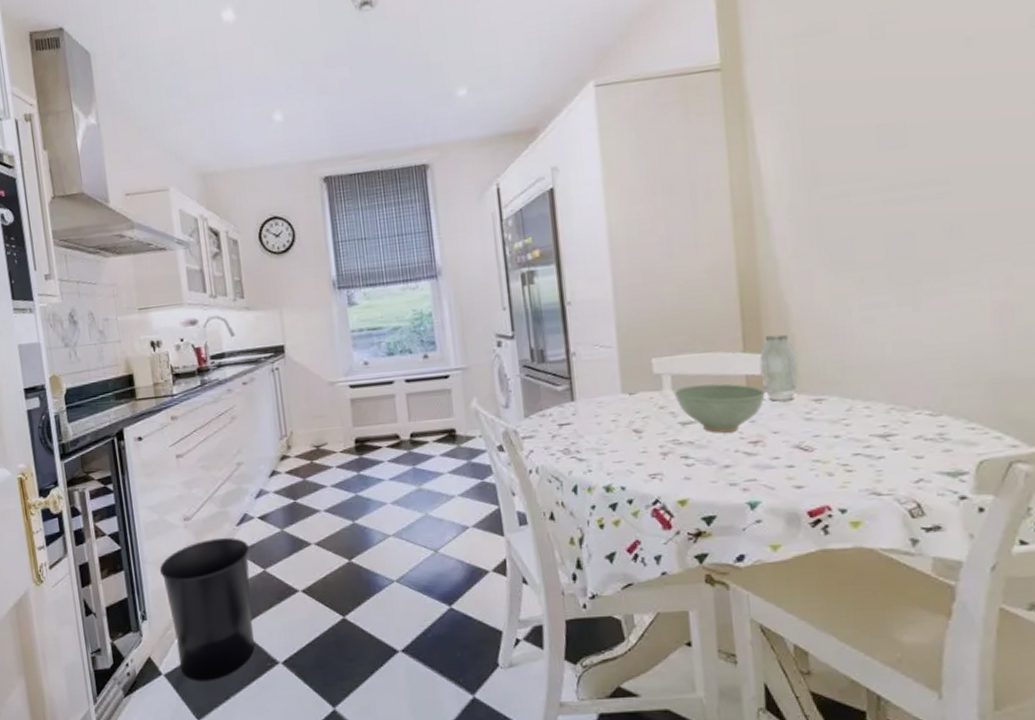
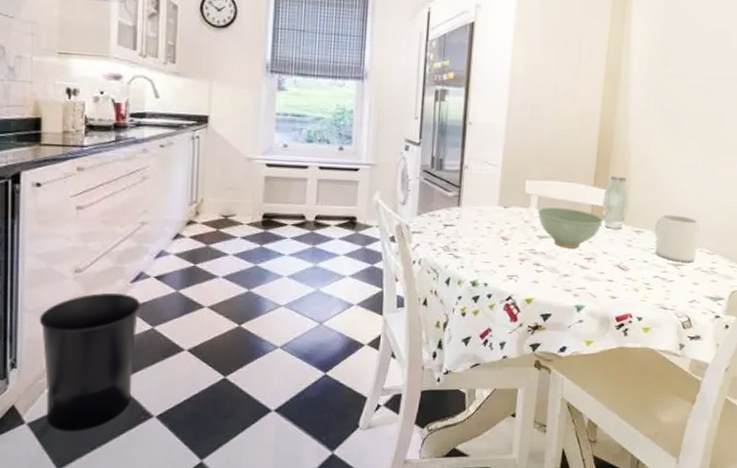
mug: none [841,371,913,432] -> present [654,213,700,263]

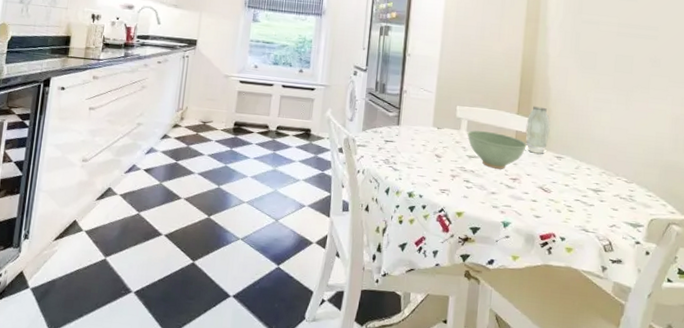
waste bin: present [39,292,140,430] -> none [47,180,131,299]
mug: present [654,213,700,263] -> none [574,142,617,189]

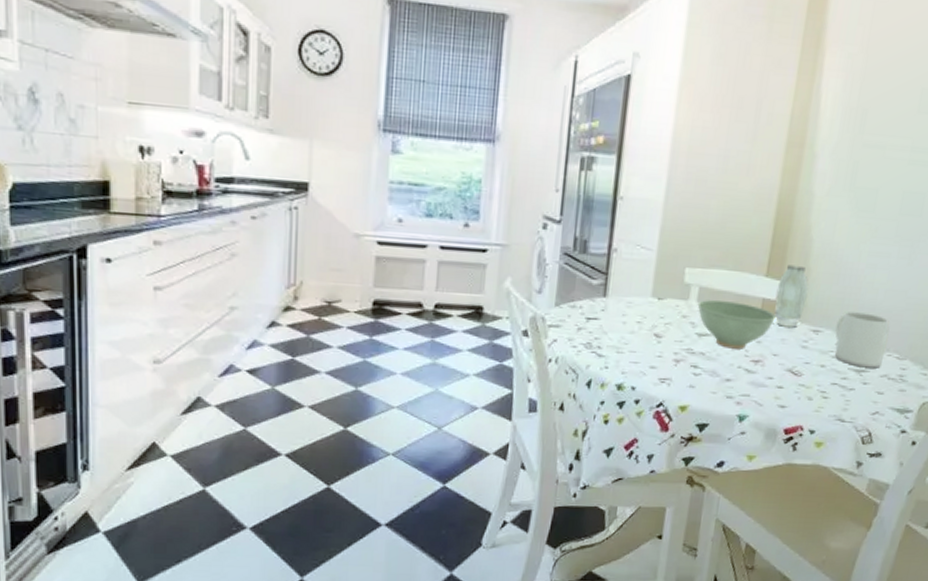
mug: none [574,142,617,189] -> present [834,310,890,368]

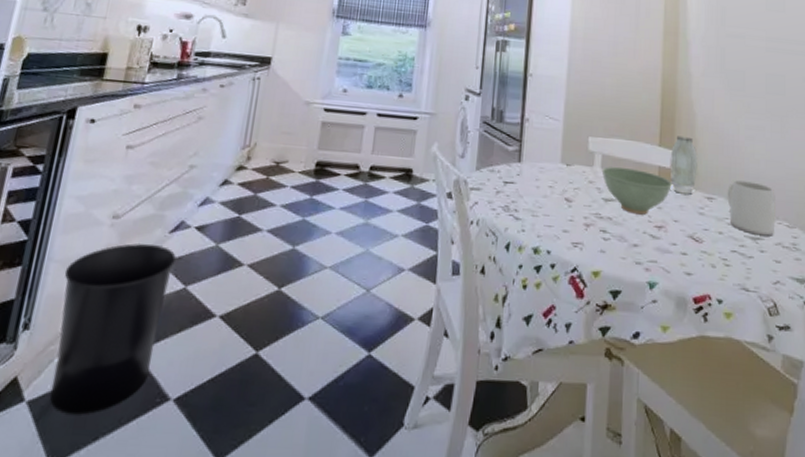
waste bin: none [113,387,230,541] -> present [50,242,176,414]

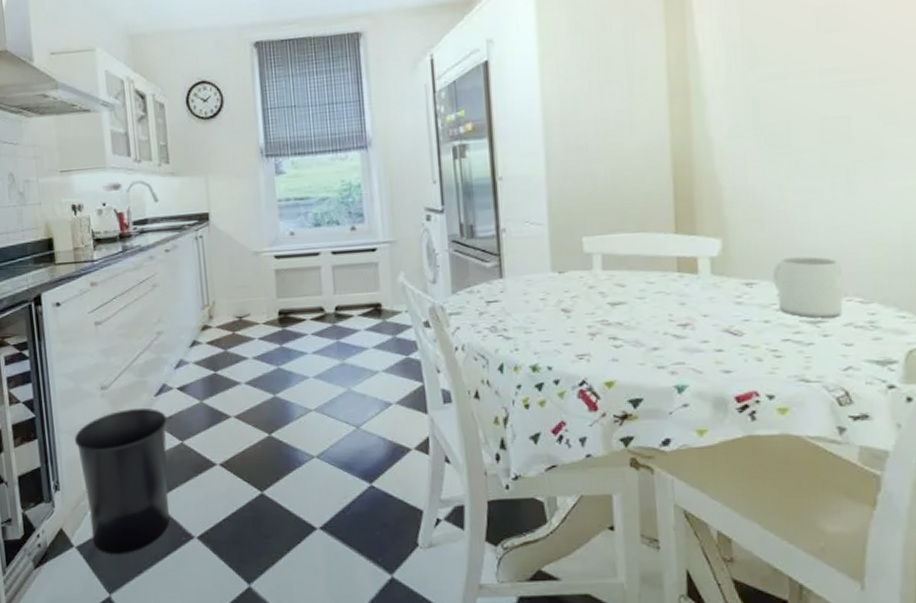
bowl: present [601,167,672,215] -> none [603,264,696,315]
vase: present [670,135,698,195] -> none [691,216,730,284]

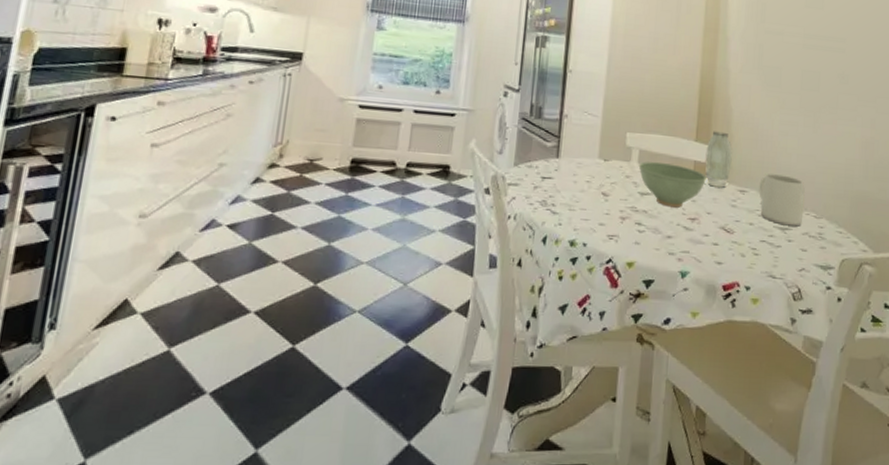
waste bin: present [74,407,170,553] -> none [81,241,208,409]
bowl: none [603,264,696,315] -> present [638,162,707,208]
vase: none [691,216,730,284] -> present [705,131,732,188]

